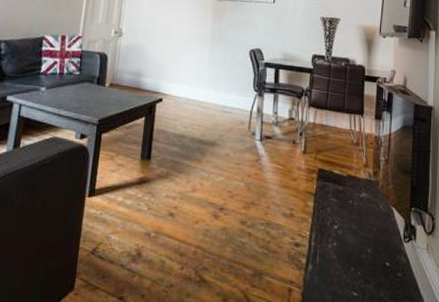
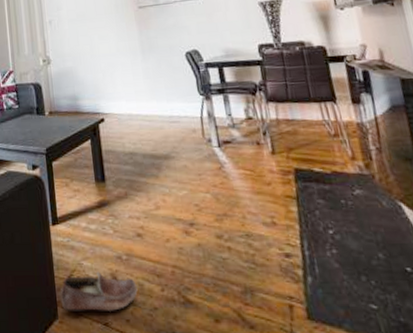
shoe: none [80,246,159,286] -> present [60,271,138,311]

